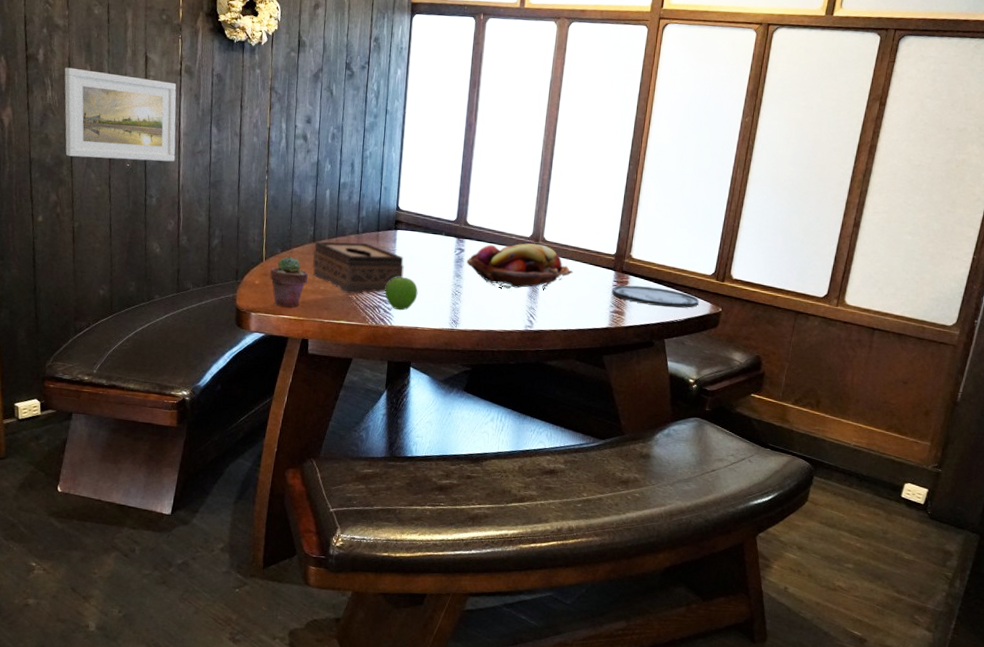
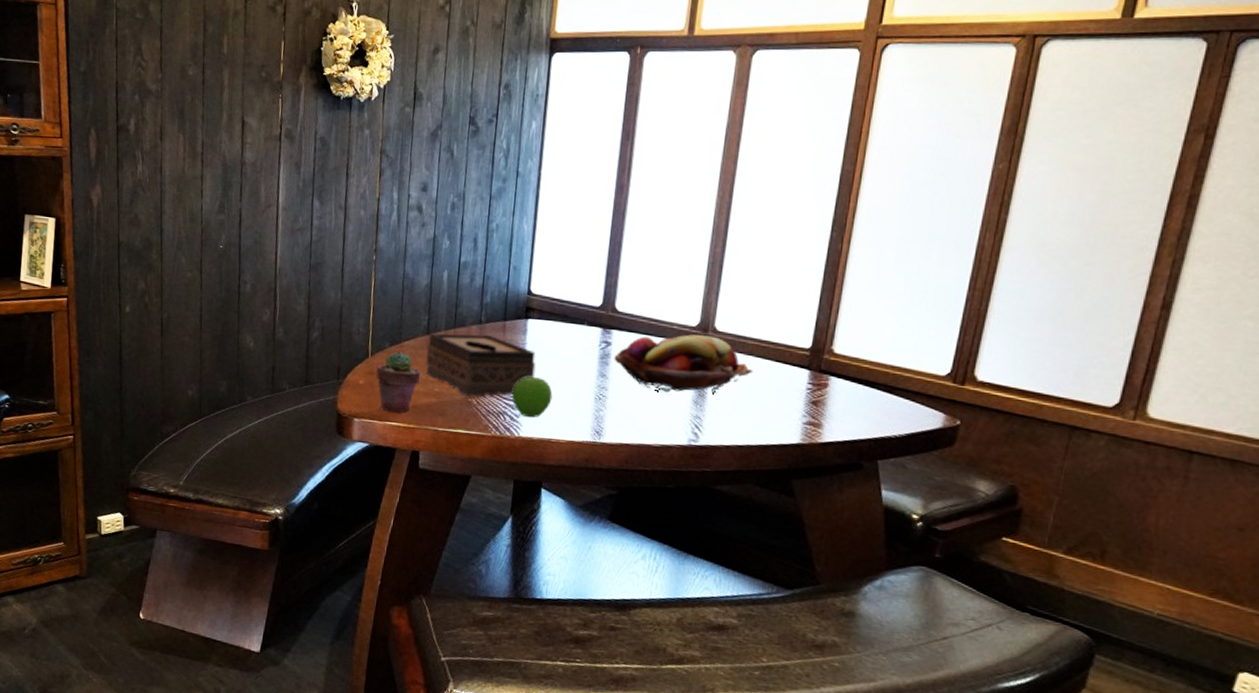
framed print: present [64,67,177,162] -> none [155,137,276,242]
plate: present [612,285,699,308] -> none [805,388,928,420]

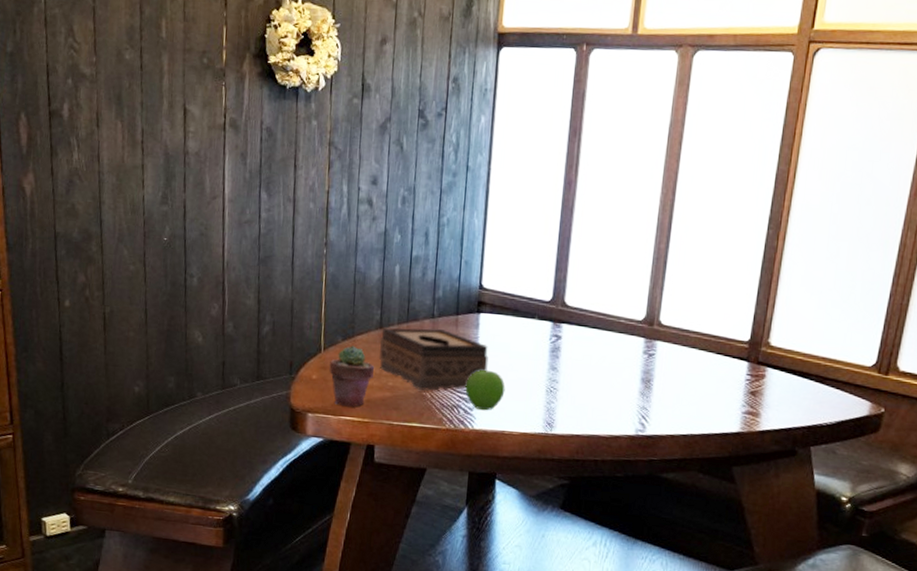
fruit basket: present [614,334,753,394] -> none [564,328,696,385]

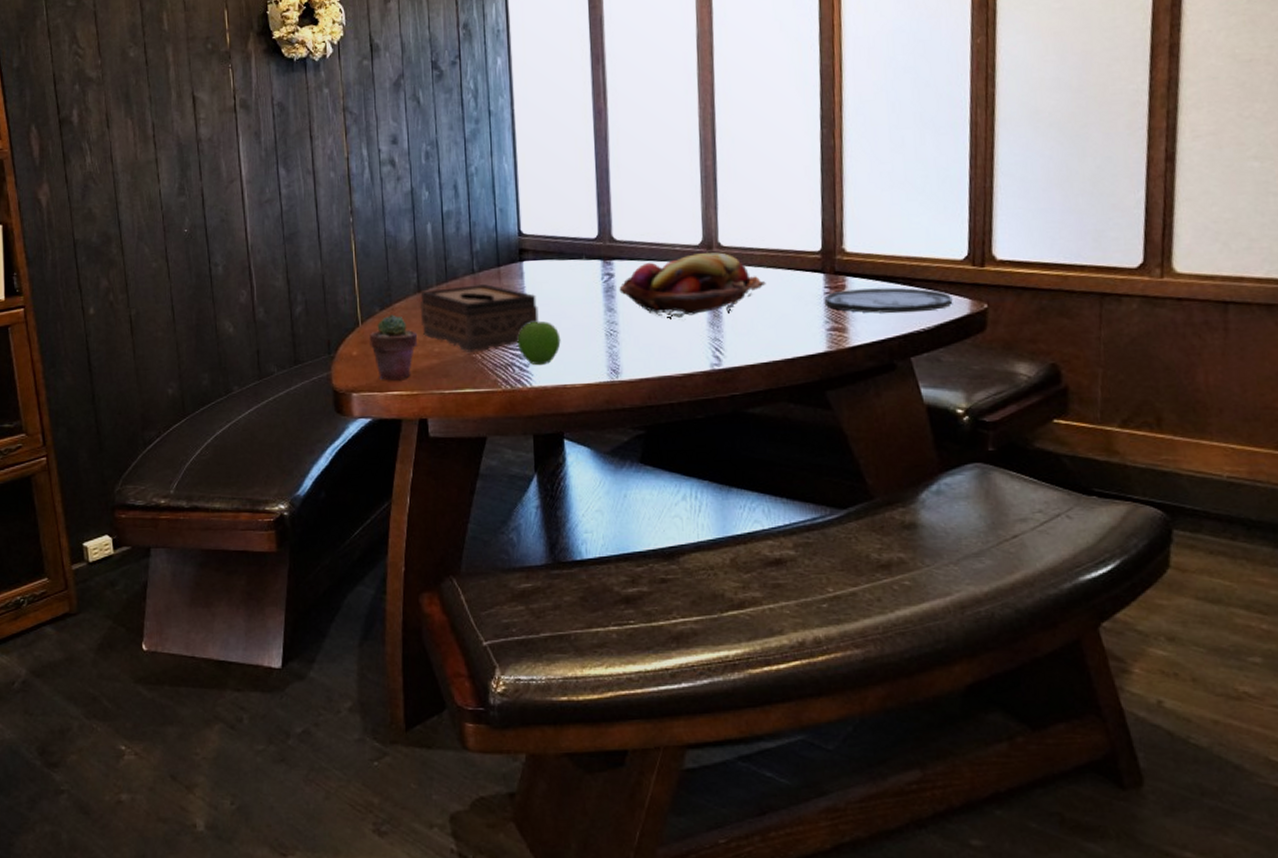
fruit basket: none [564,328,696,385] -> present [619,252,766,318]
plate: none [744,379,856,408] -> present [824,287,953,314]

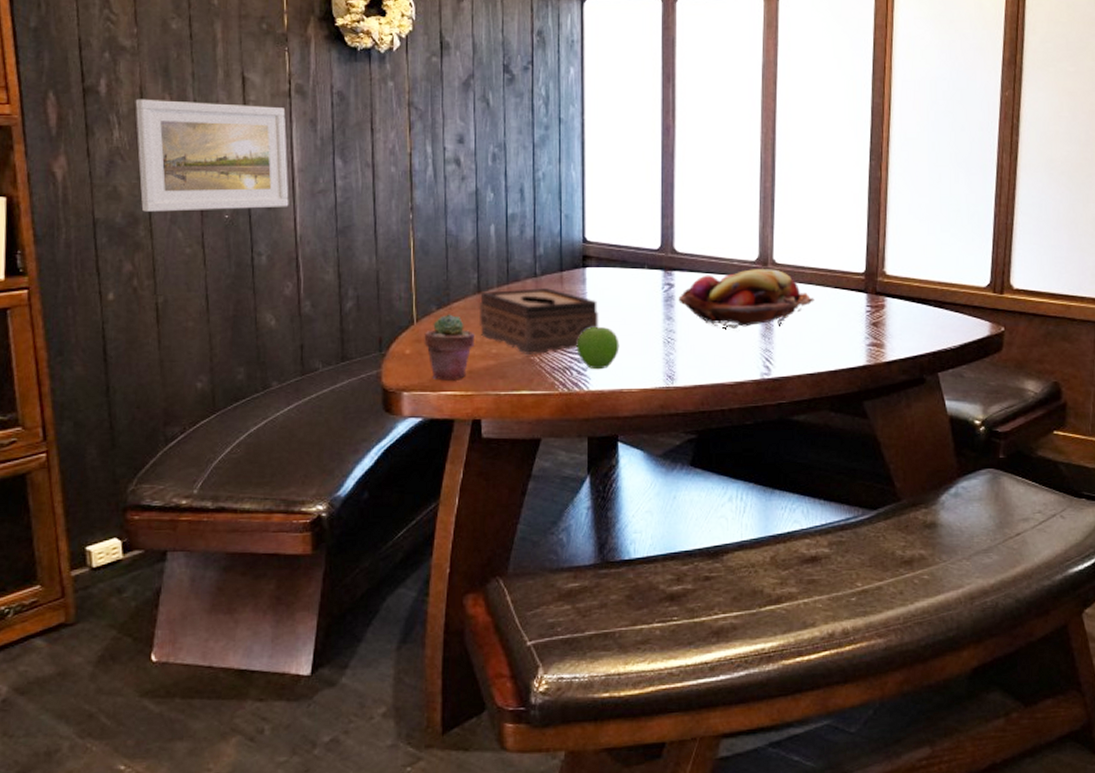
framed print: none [102,122,240,231] -> present [135,98,289,212]
plate: present [824,287,953,314] -> none [865,309,976,333]

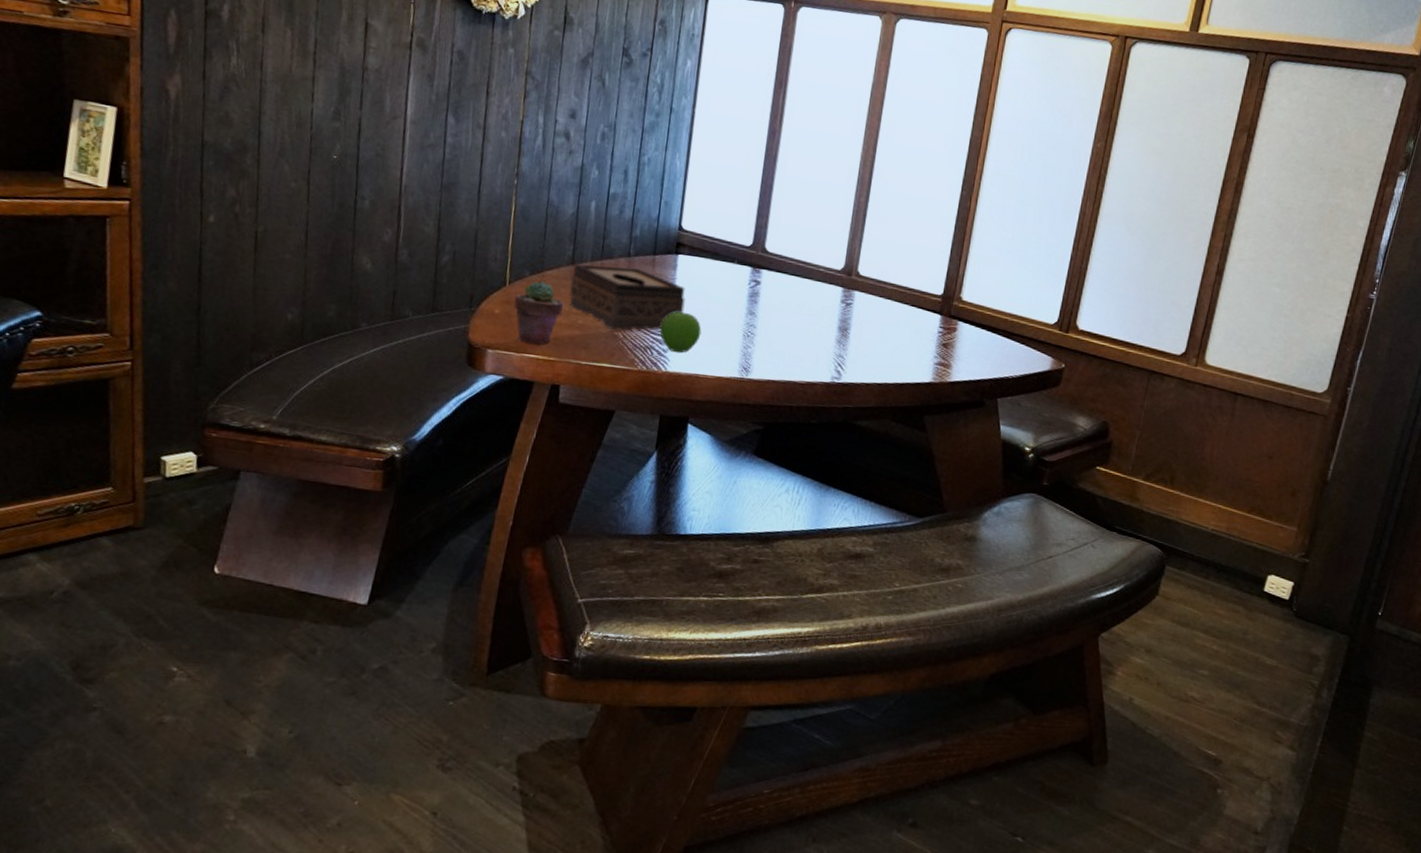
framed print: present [135,98,289,212] -> none [251,29,405,156]
fruit basket: present [678,269,815,328] -> none [763,277,892,334]

